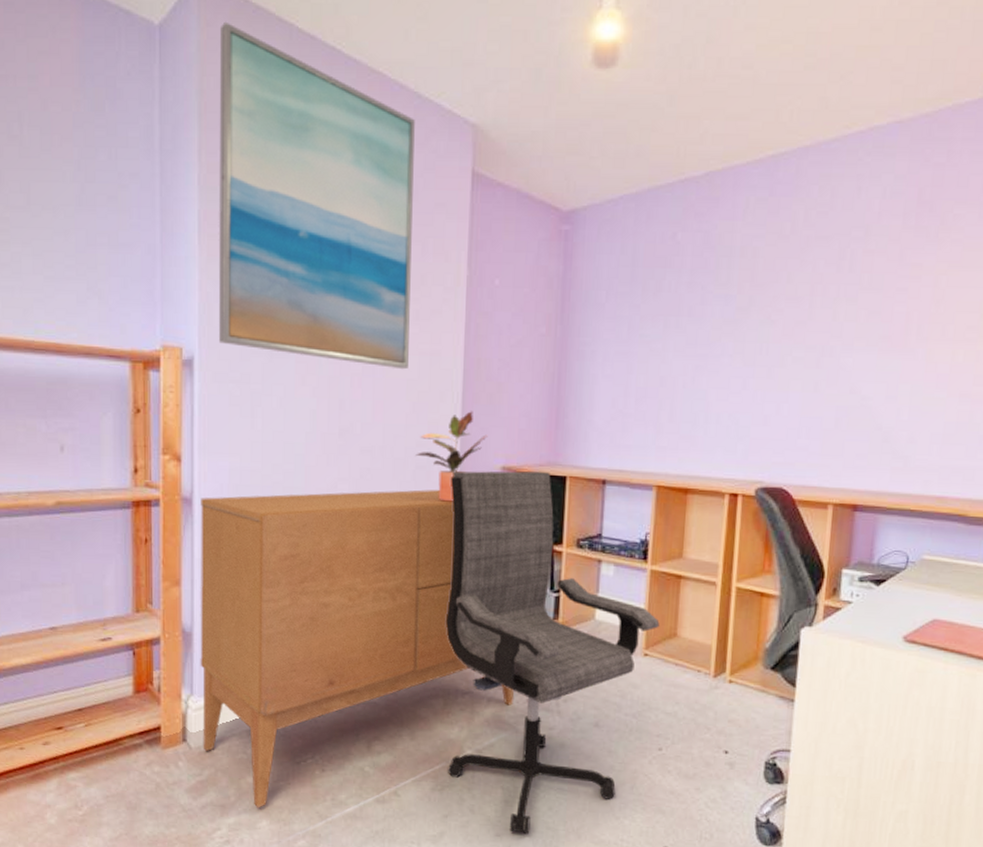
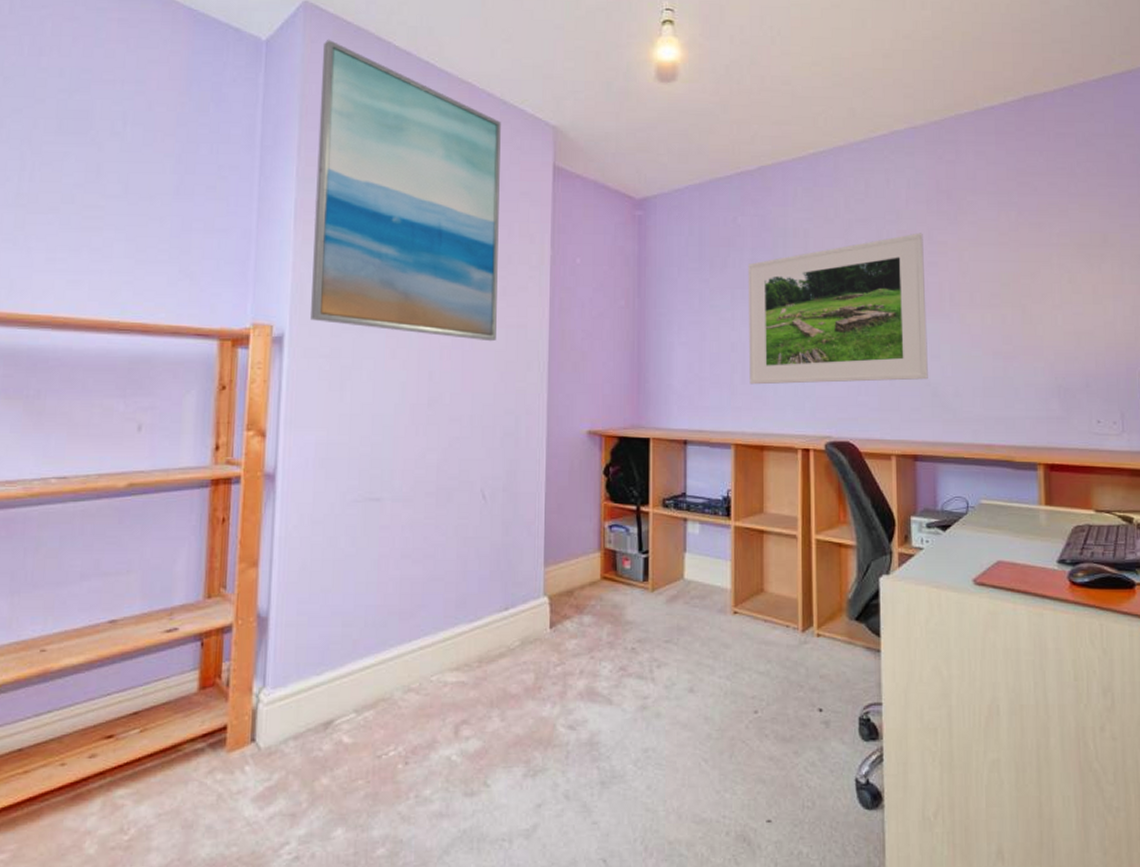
sideboard: present [200,489,514,808] -> none [273,456,606,814]
potted plant: present [416,411,488,502] -> none [504,379,574,467]
office chair: present [445,471,660,835] -> none [535,435,746,820]
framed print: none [677,252,895,424] -> present [747,233,928,385]

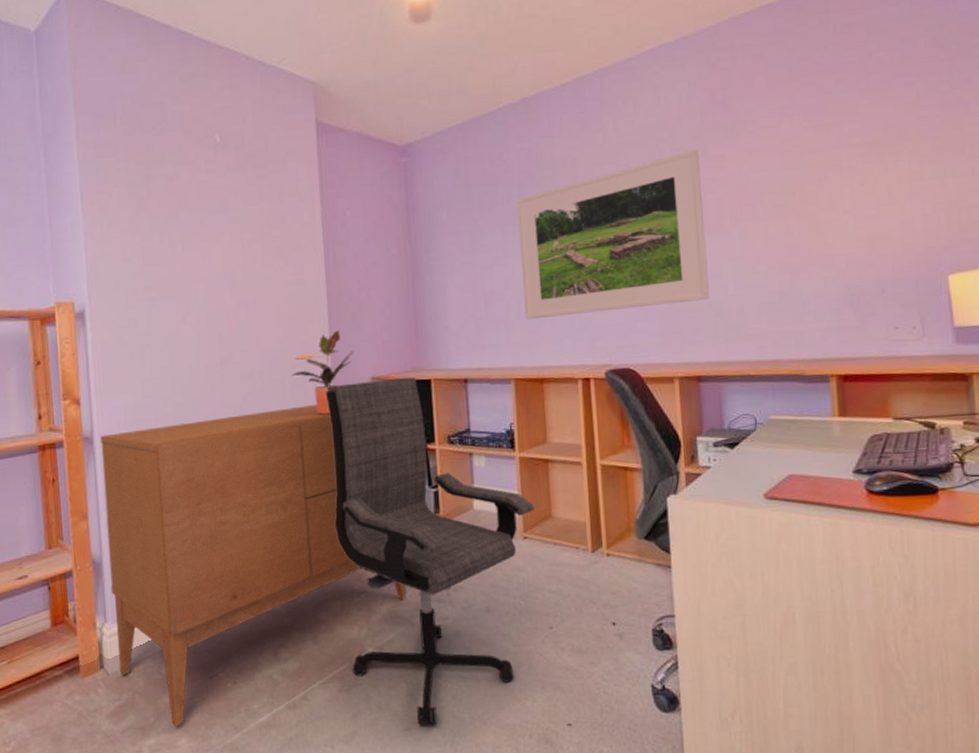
sideboard: none [273,456,606,814] -> present [100,405,407,727]
wall art: present [311,39,501,342] -> none [87,22,277,300]
potted plant: none [504,379,574,467] -> present [292,330,355,415]
office chair: none [535,435,746,820] -> present [325,378,534,726]

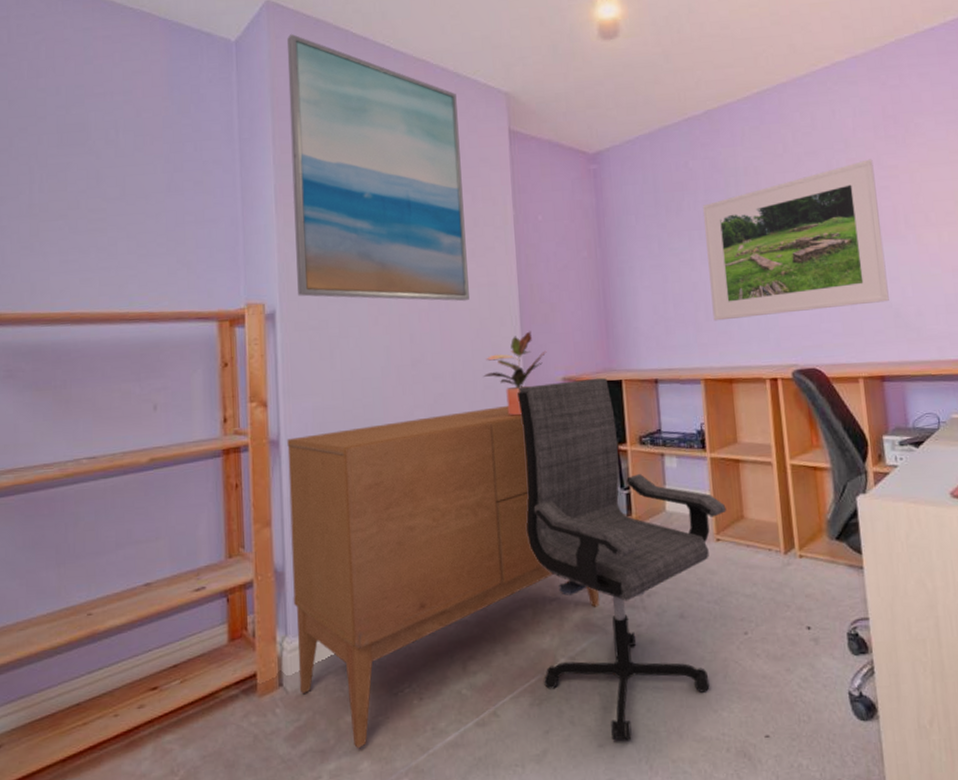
wall art: none [87,22,277,300] -> present [287,33,469,302]

